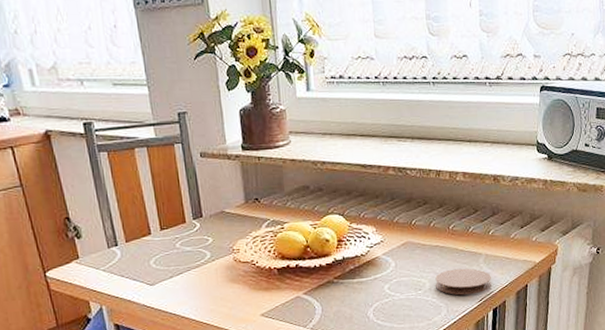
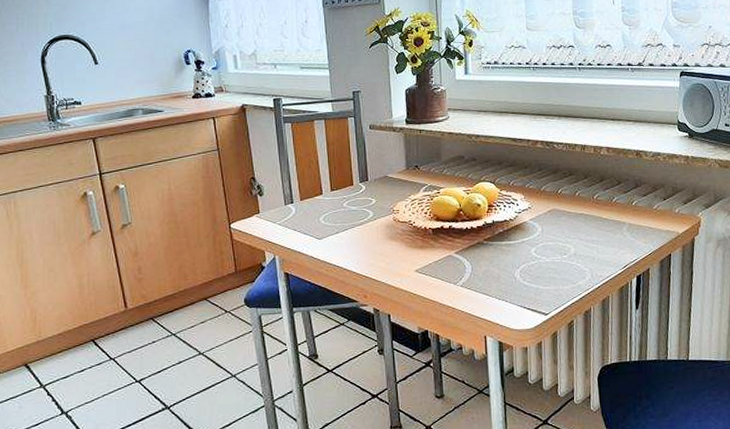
coaster: present [435,268,491,295] -> none [580,236,635,261]

